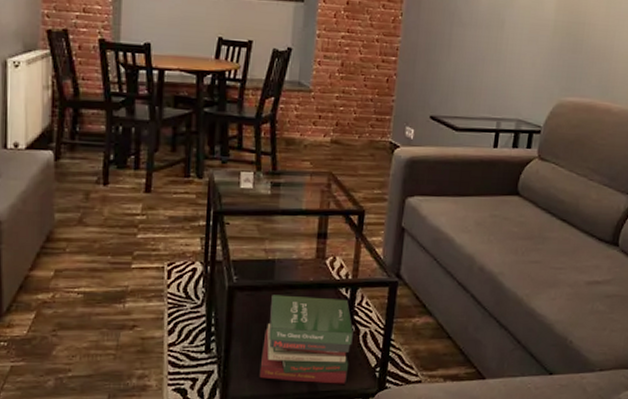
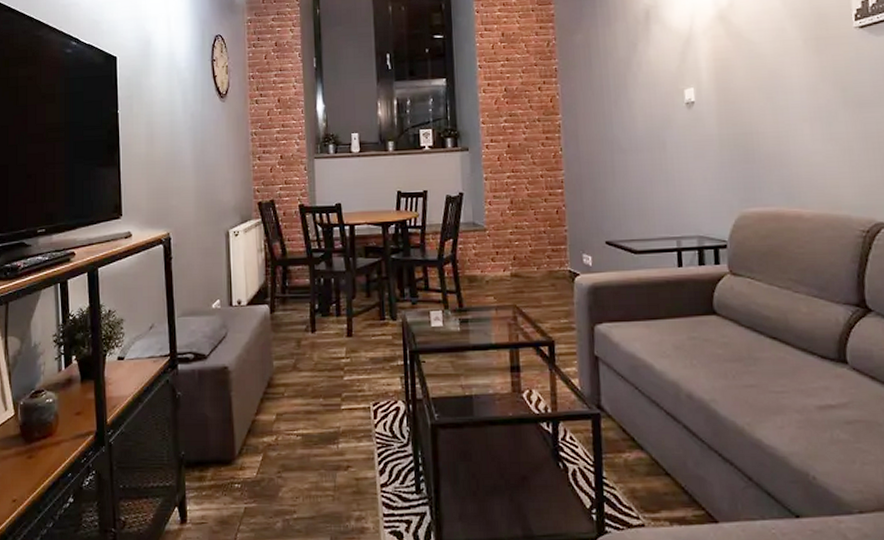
books: present [259,295,353,386] -> none [470,431,563,529]

